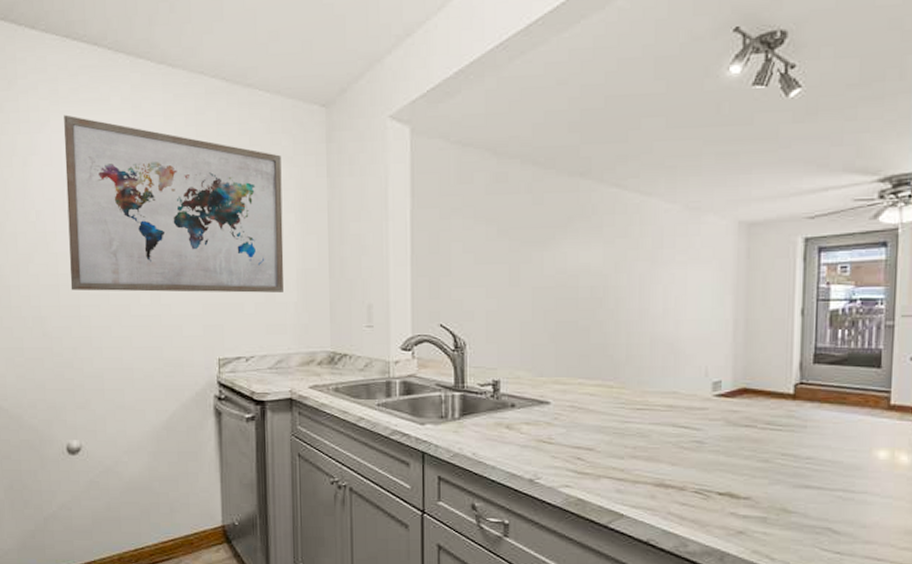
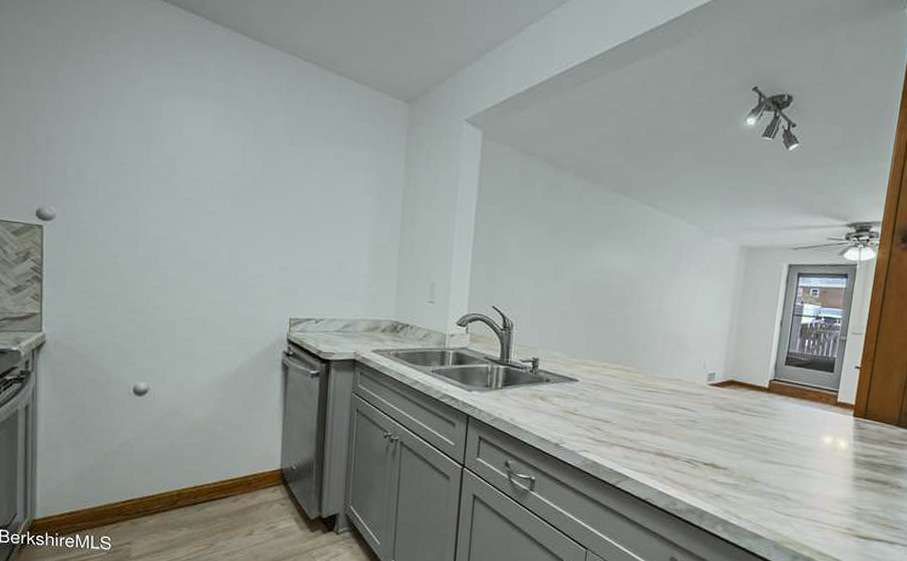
wall art: present [64,114,284,293] -> none [149,74,364,264]

